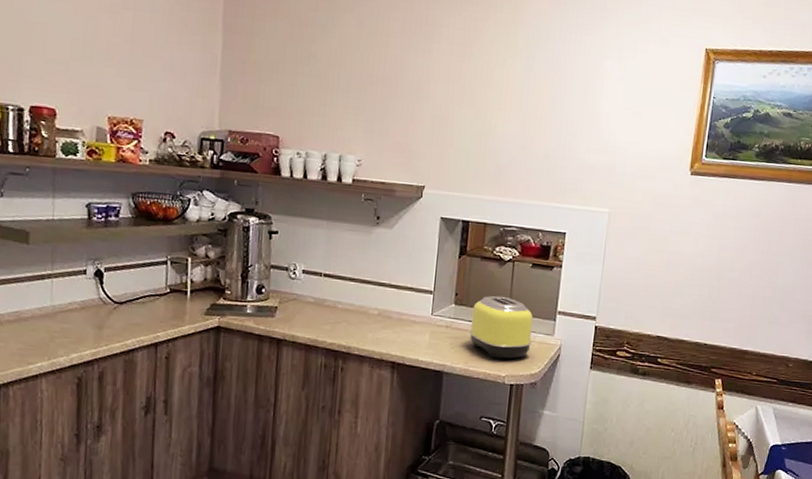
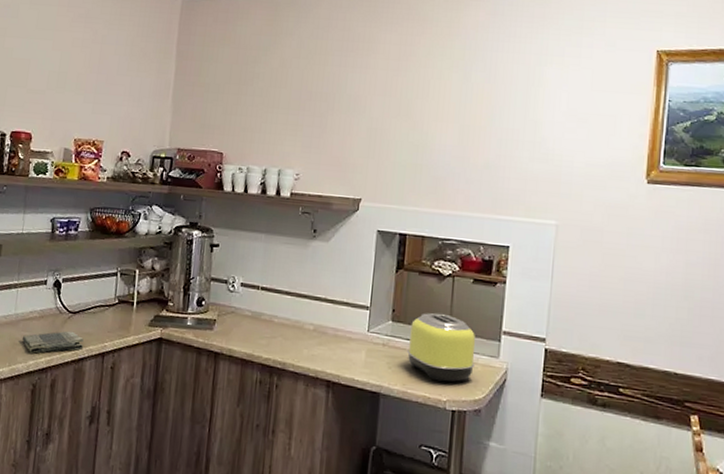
dish towel: none [61,322,134,346] -> present [21,331,84,354]

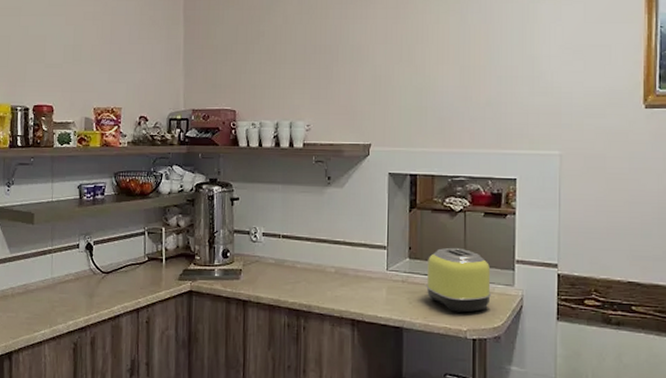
dish towel: present [21,331,84,354] -> none [60,290,119,314]

